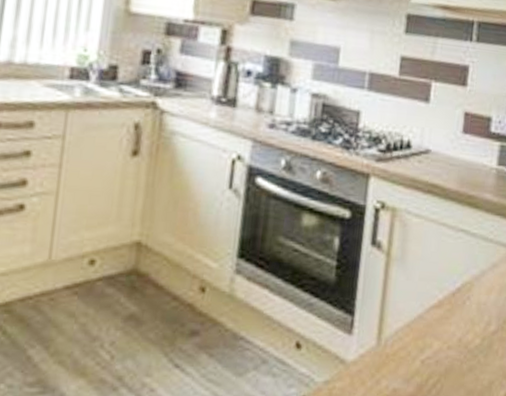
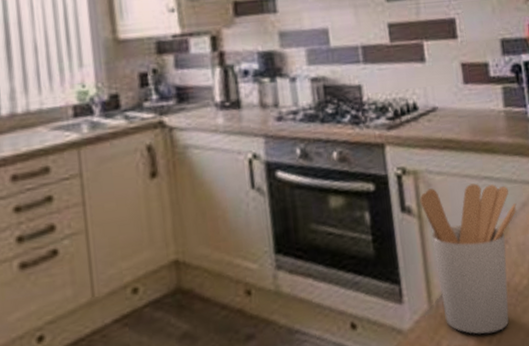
utensil holder: none [390,228,487,384] -> present [420,183,517,334]

